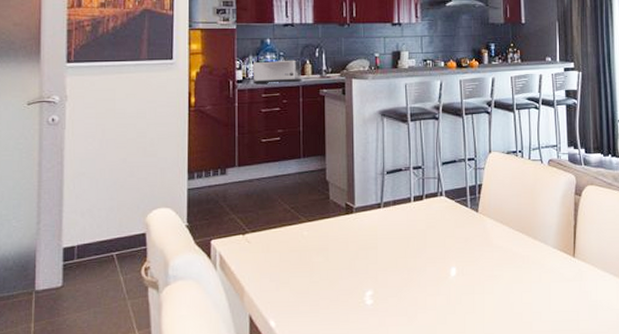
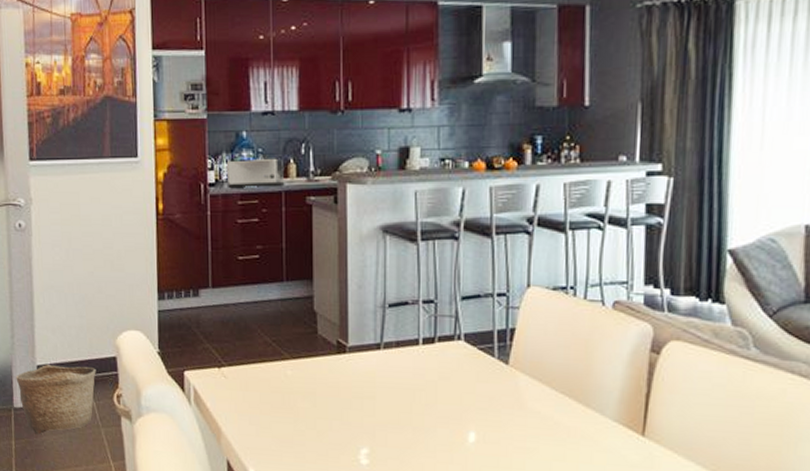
basket: none [39,244,125,314] -> present [16,365,96,435]

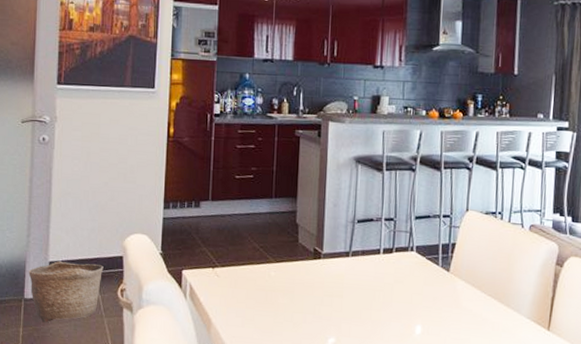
toaster: present [227,158,285,187] -> none [231,96,279,120]

